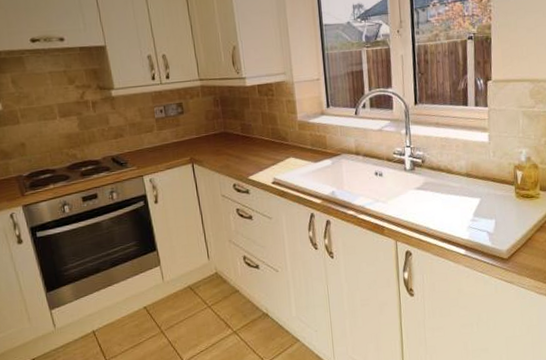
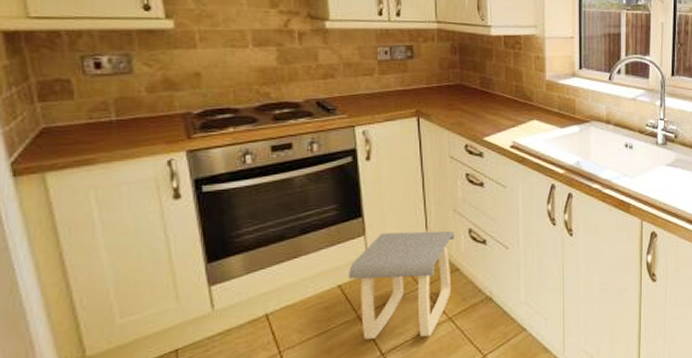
stool: none [151,258,234,350] -> present [348,231,454,340]

